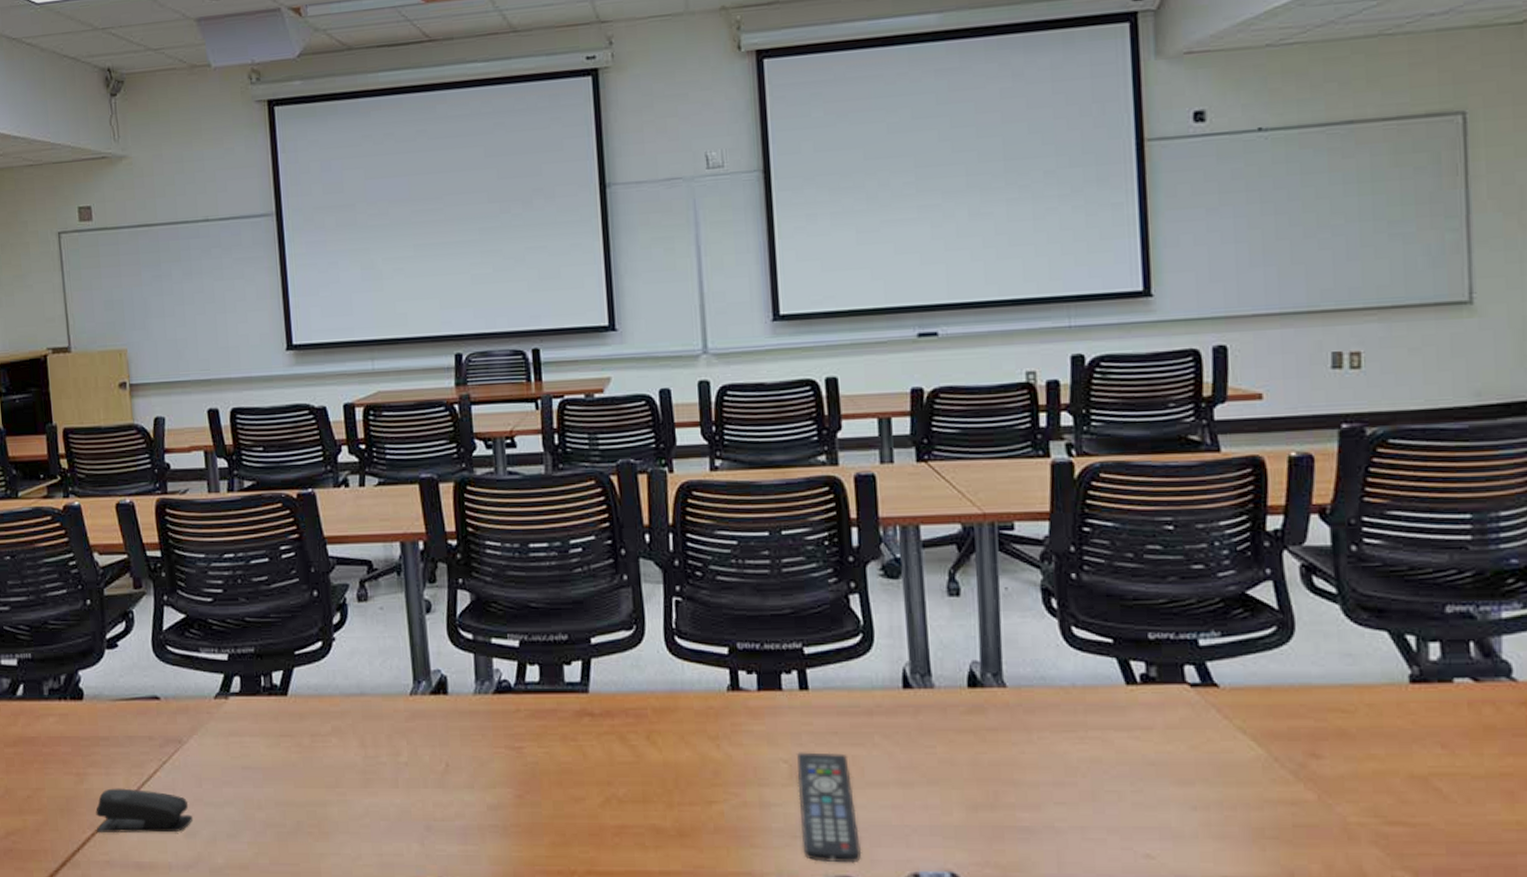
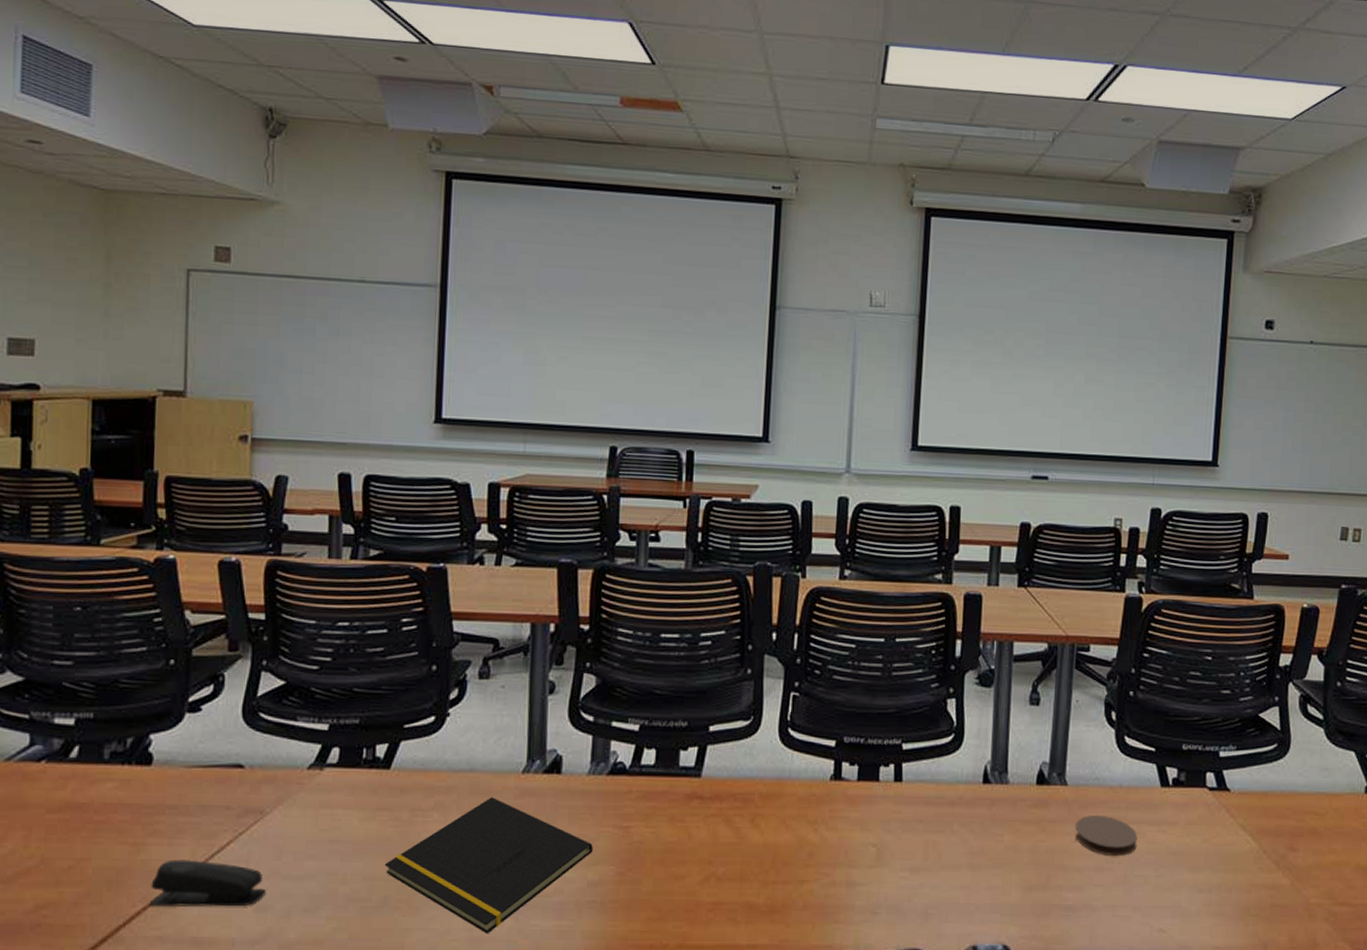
notepad: none [293,721,488,859] -> present [384,797,593,934]
remote control: present [796,752,862,863] -> none [880,837,931,937]
coaster: none [1022,720,1104,768] -> present [1075,814,1138,856]

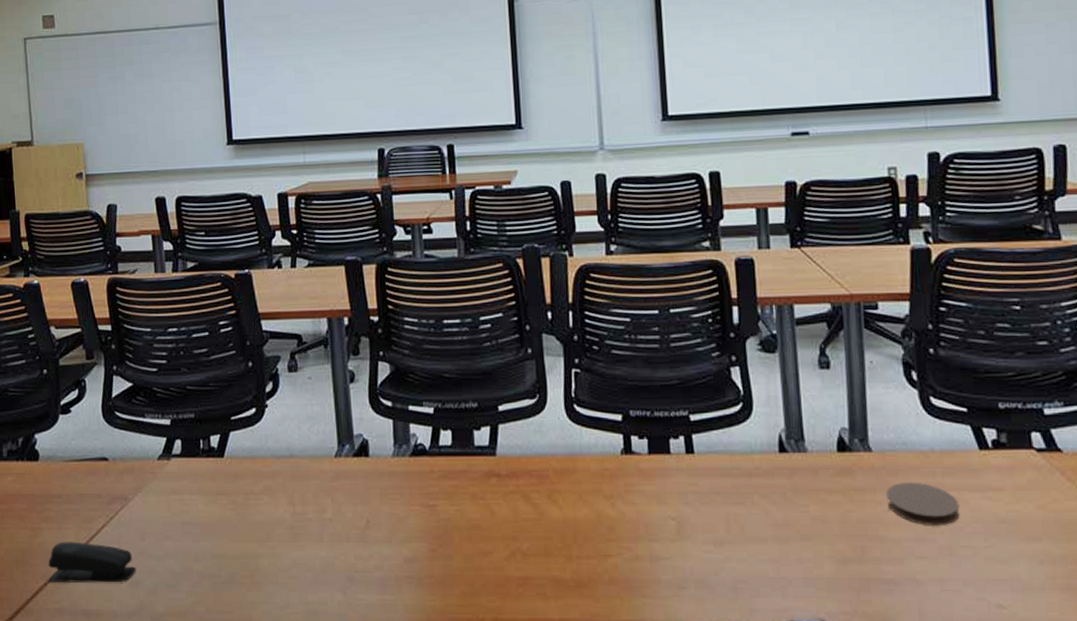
notepad: present [384,797,593,934] -> none [228,480,405,608]

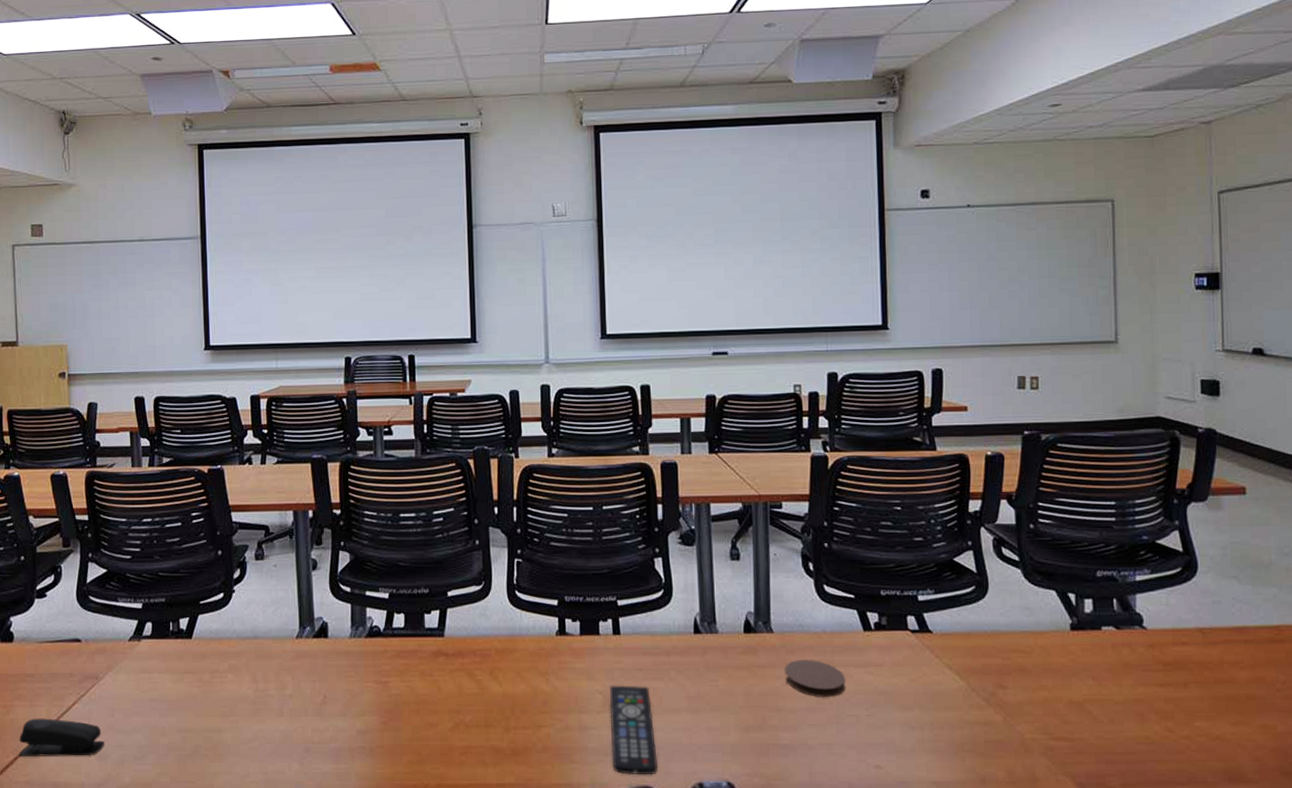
remote control: none [683,510,743,612] -> present [609,685,659,775]

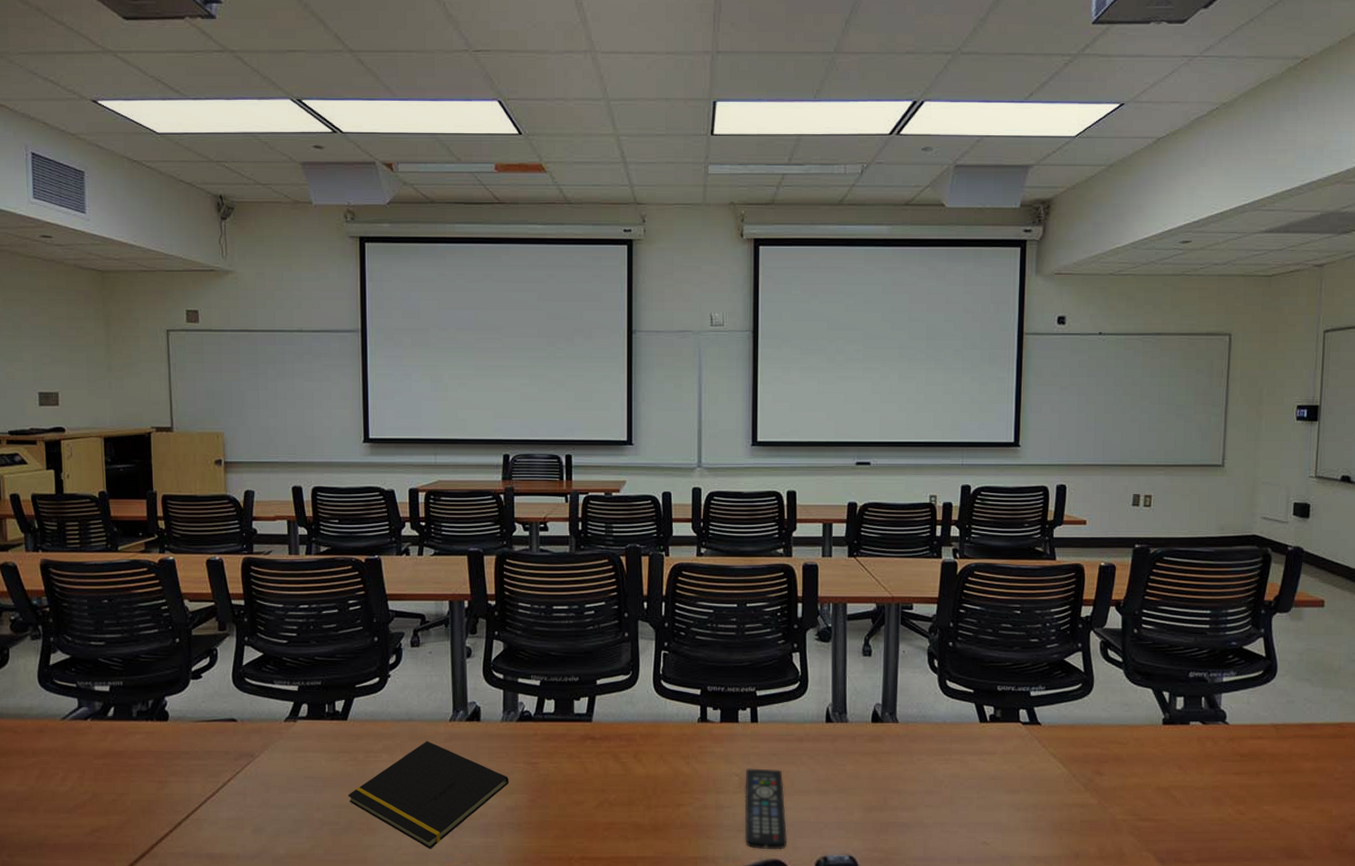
stapler: present [19,718,105,758] -> none [174,793,261,830]
notepad: none [193,660,359,777] -> present [347,741,509,849]
coaster: present [785,659,846,697] -> none [907,747,961,781]

